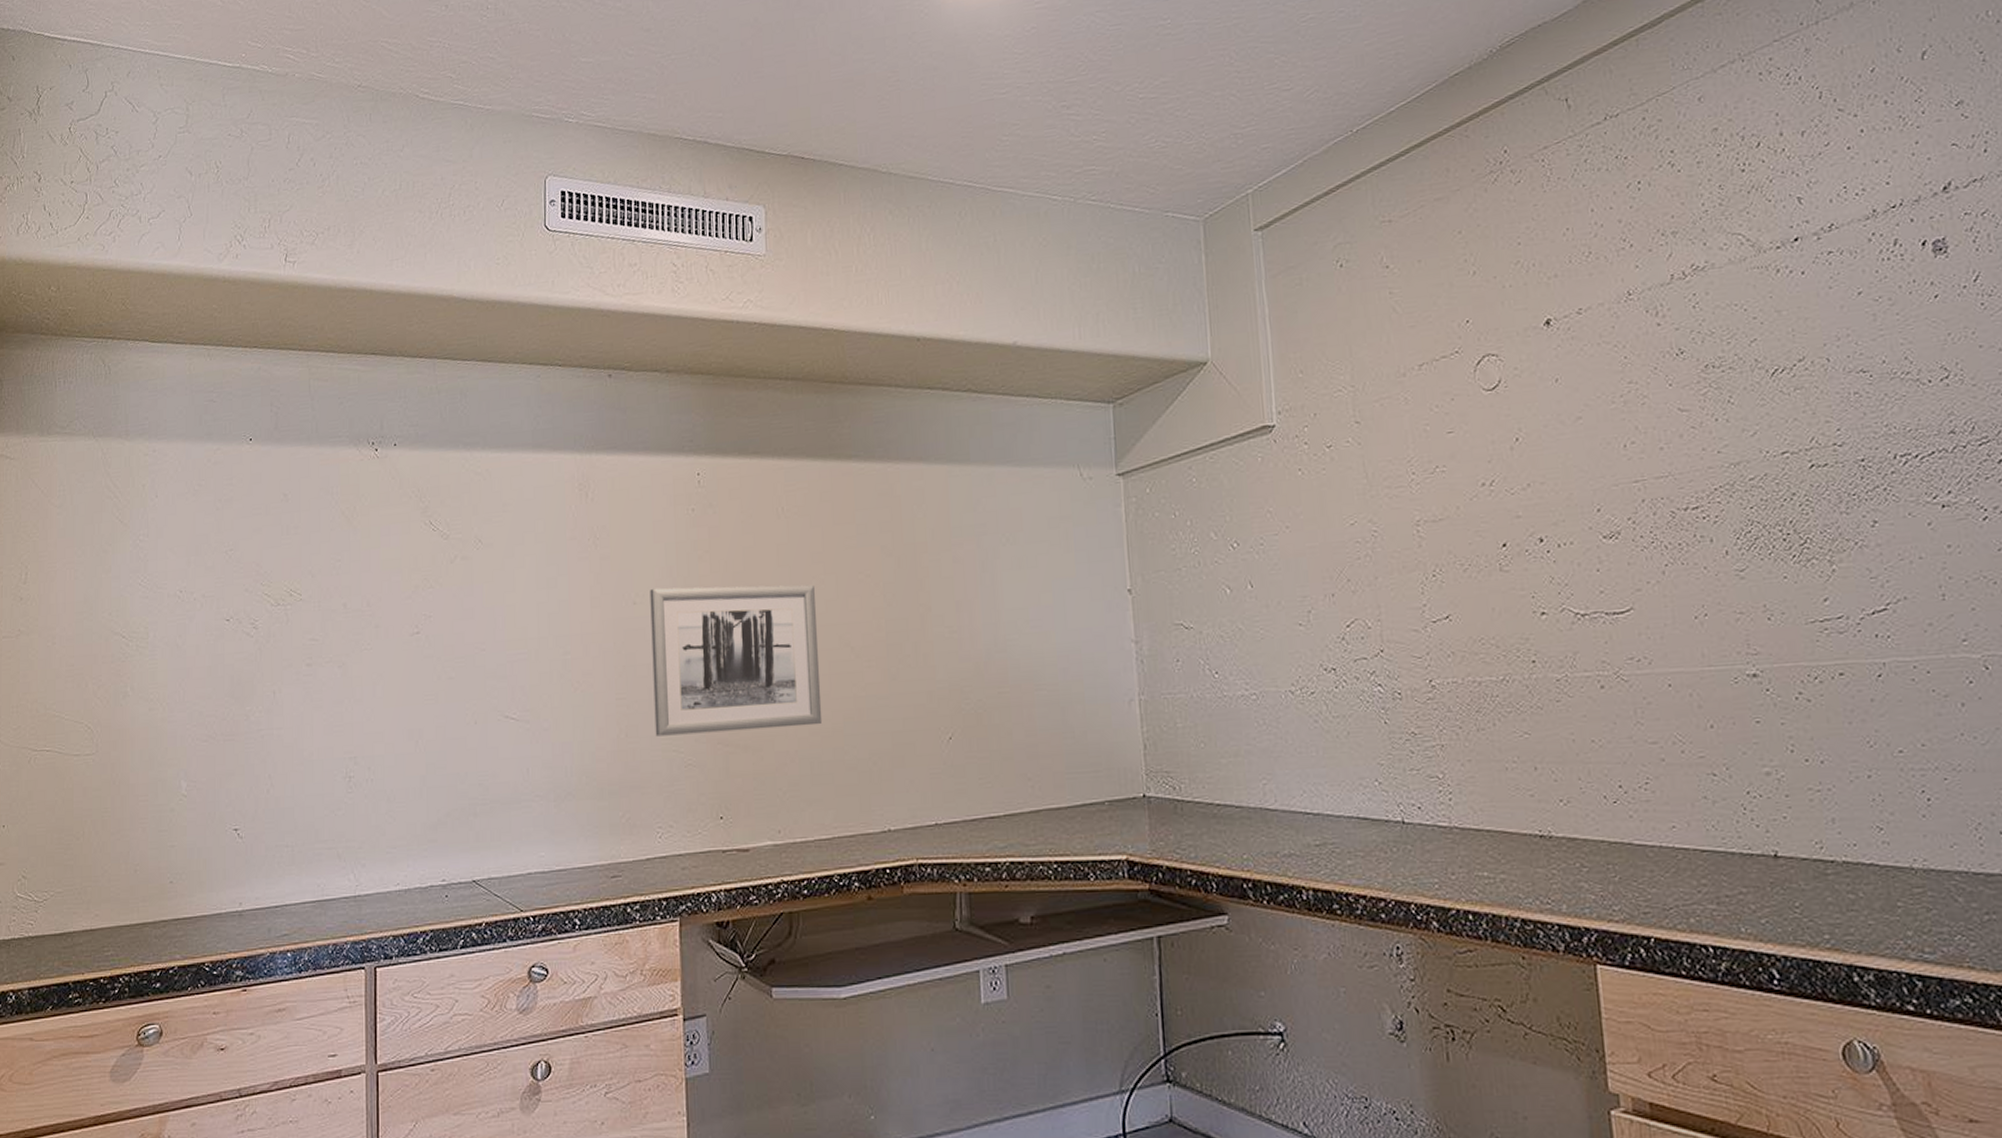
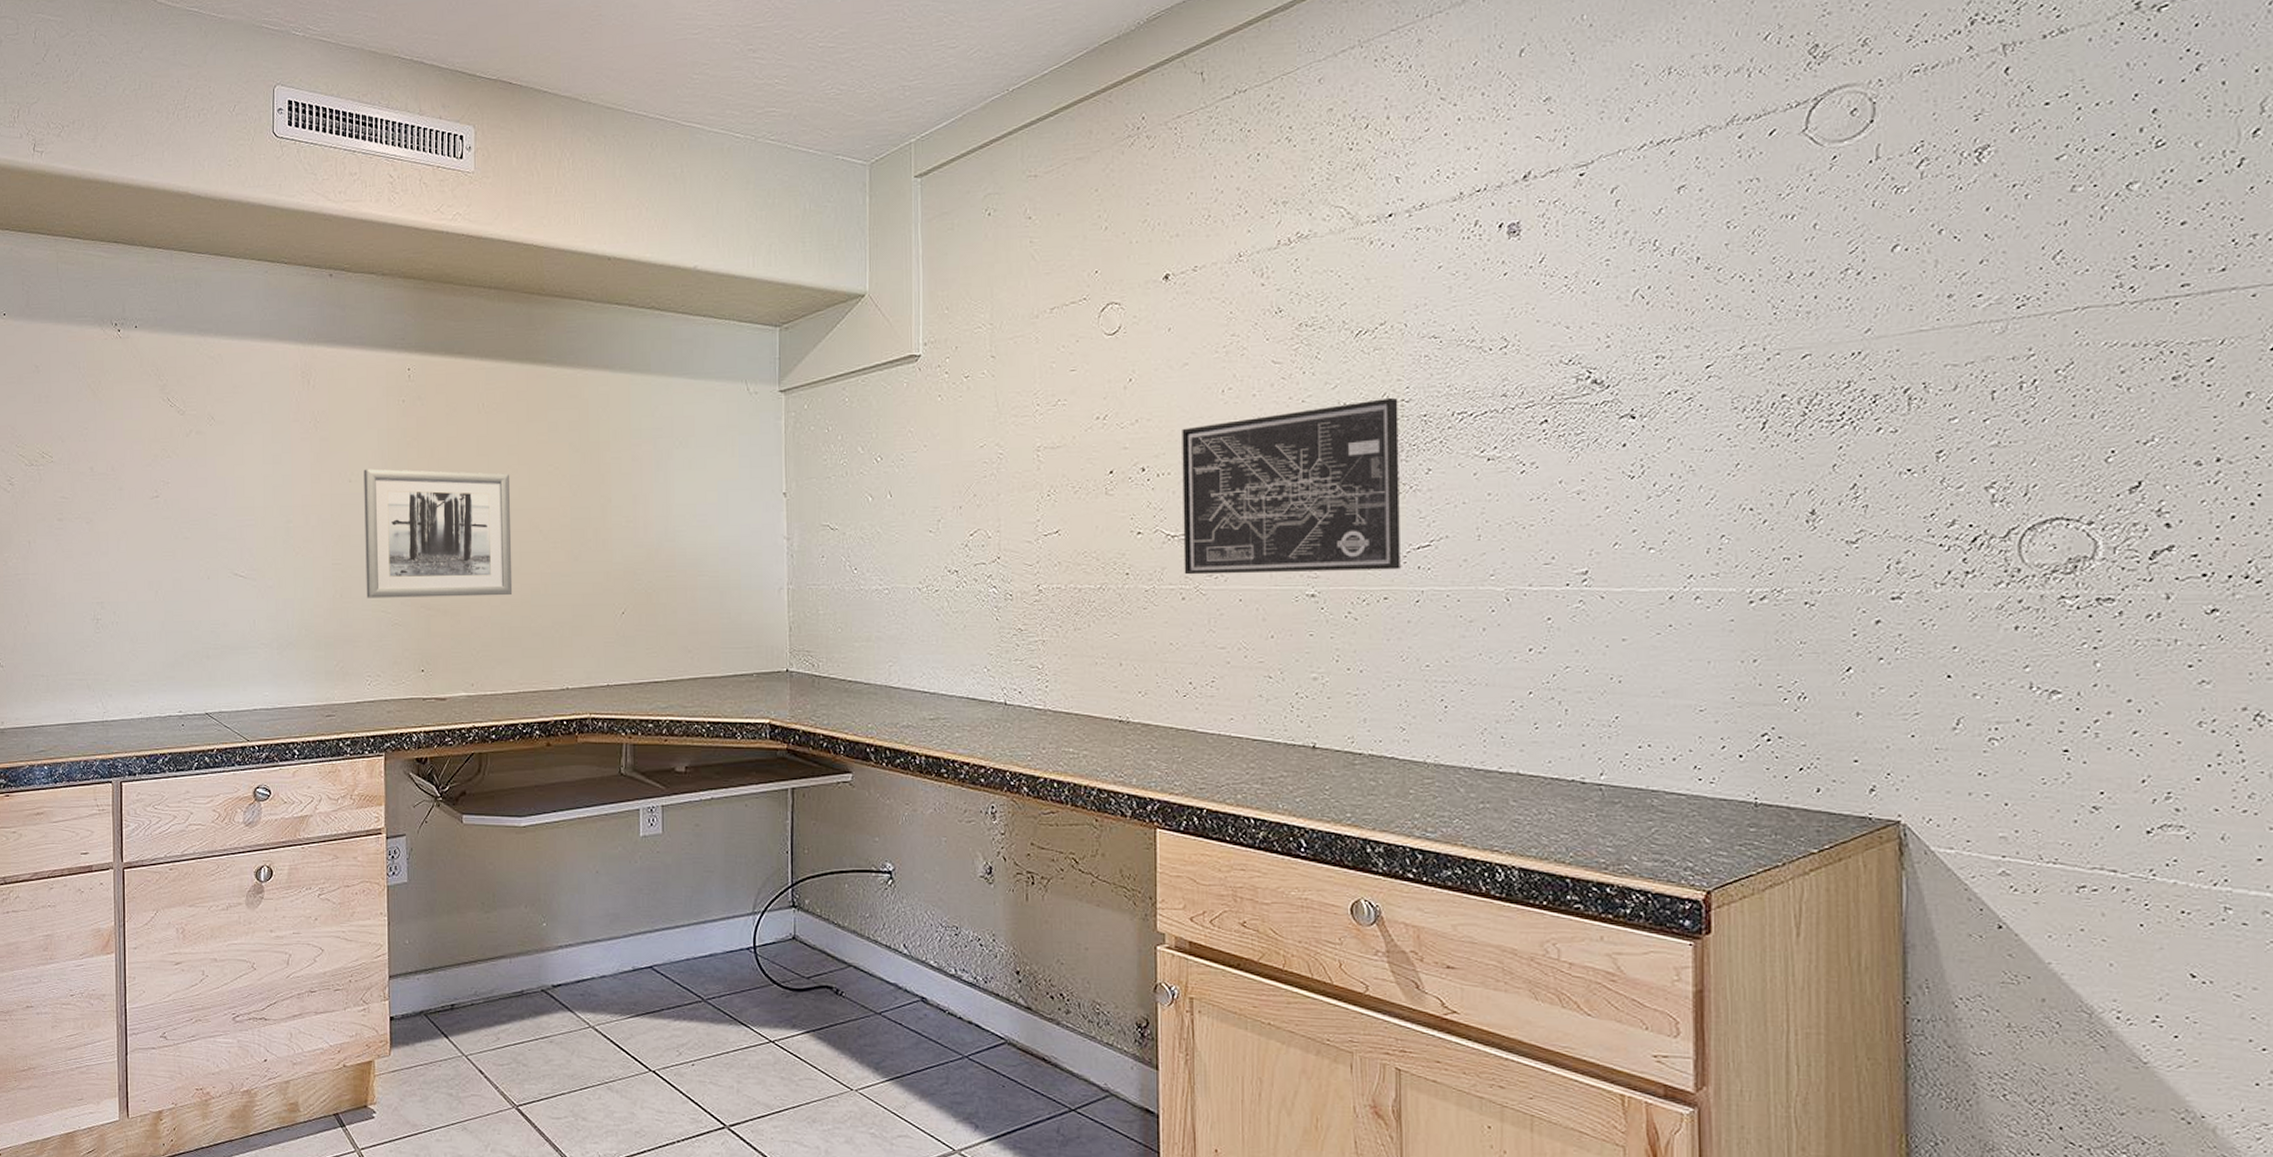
wall art: none [1581,441,1855,659] -> present [1182,397,1400,575]

